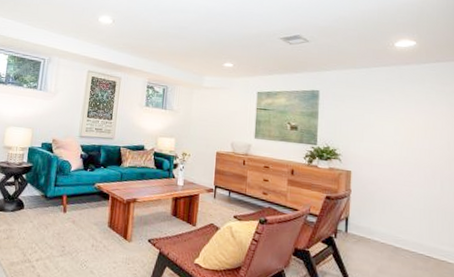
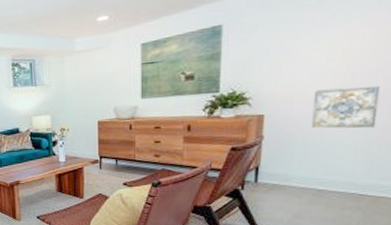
wall art: none [386,157,433,197] -> present [311,85,381,129]

